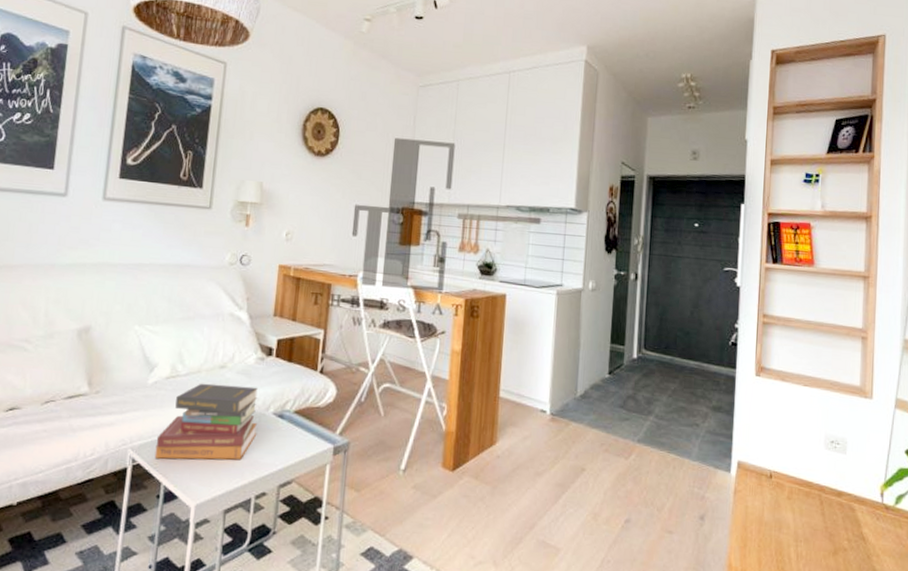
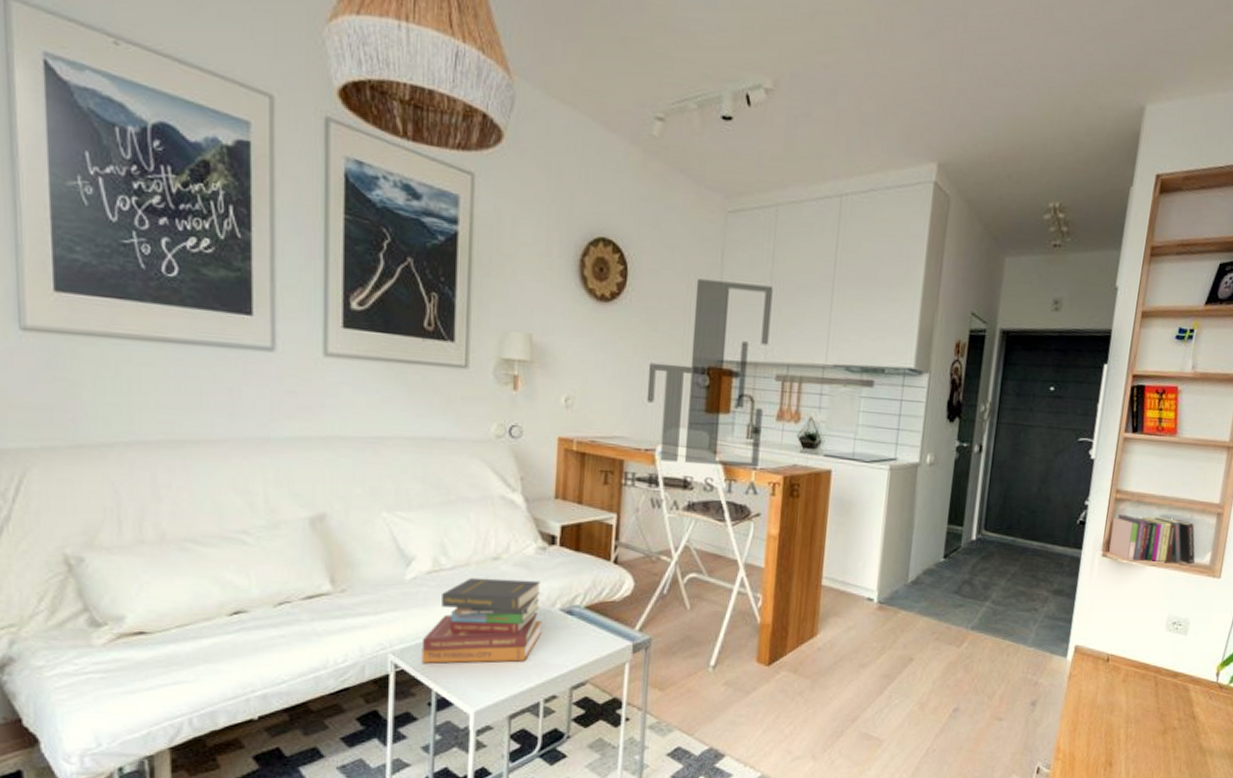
books: none [761,336,845,384] -> present [1109,514,1195,564]

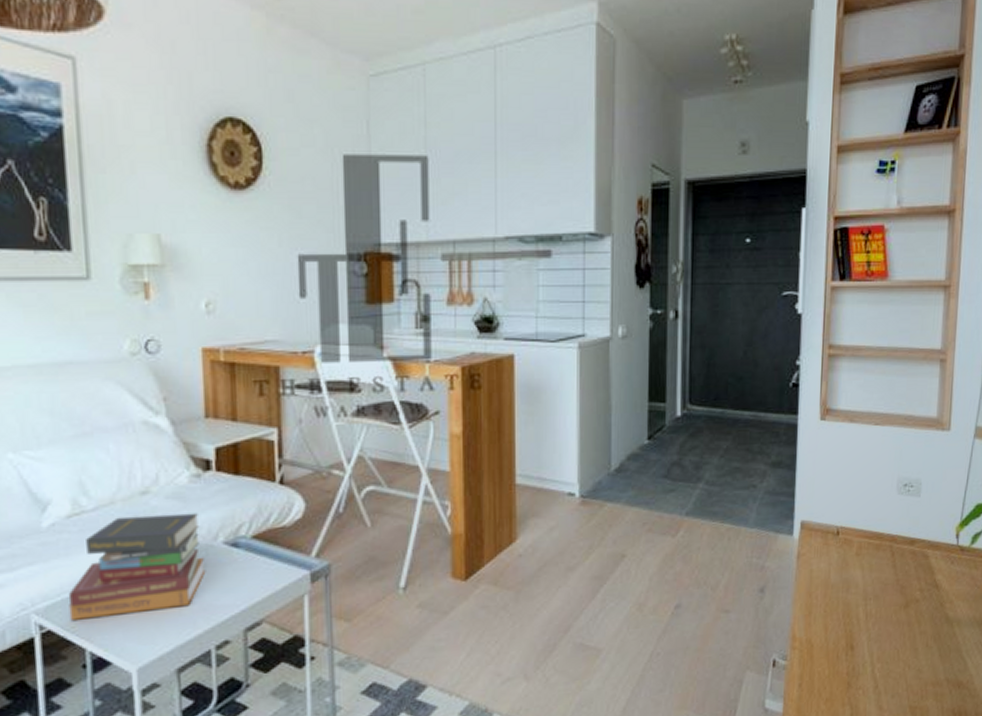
books: present [1109,514,1195,564] -> none [827,369,921,422]

